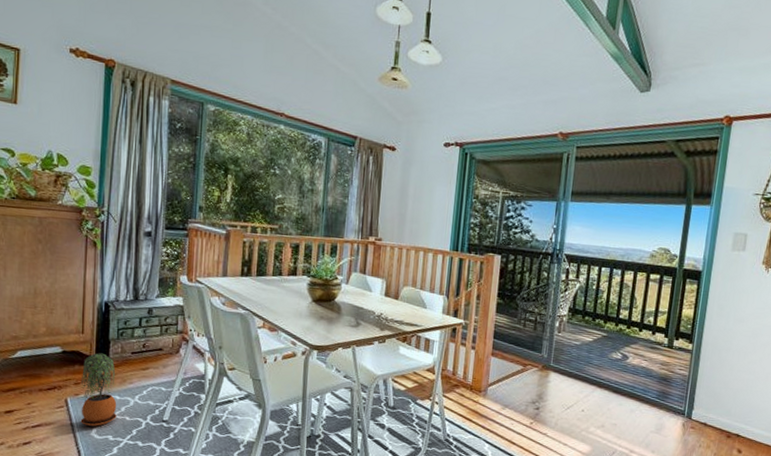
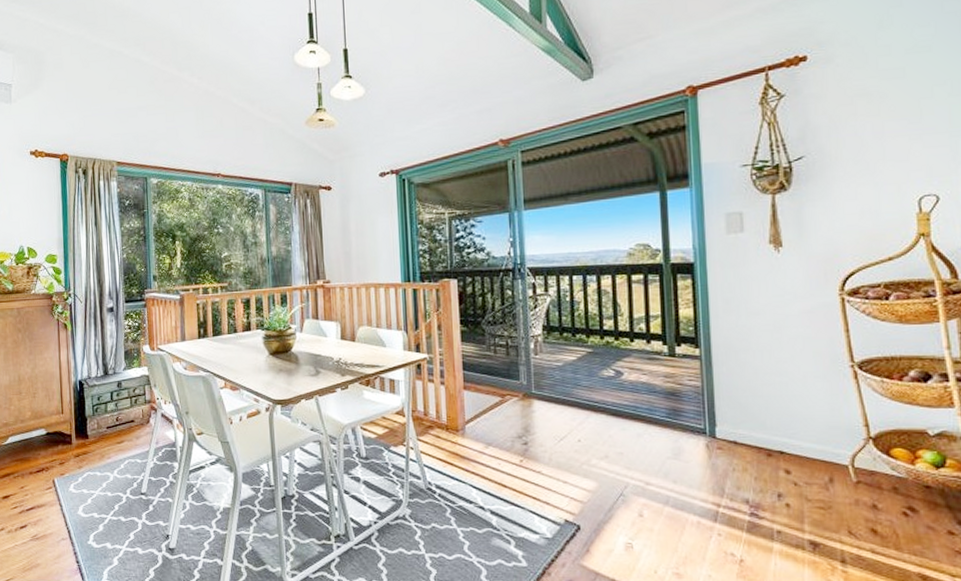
potted plant: present [80,353,117,427] -> none [64,431,99,505]

